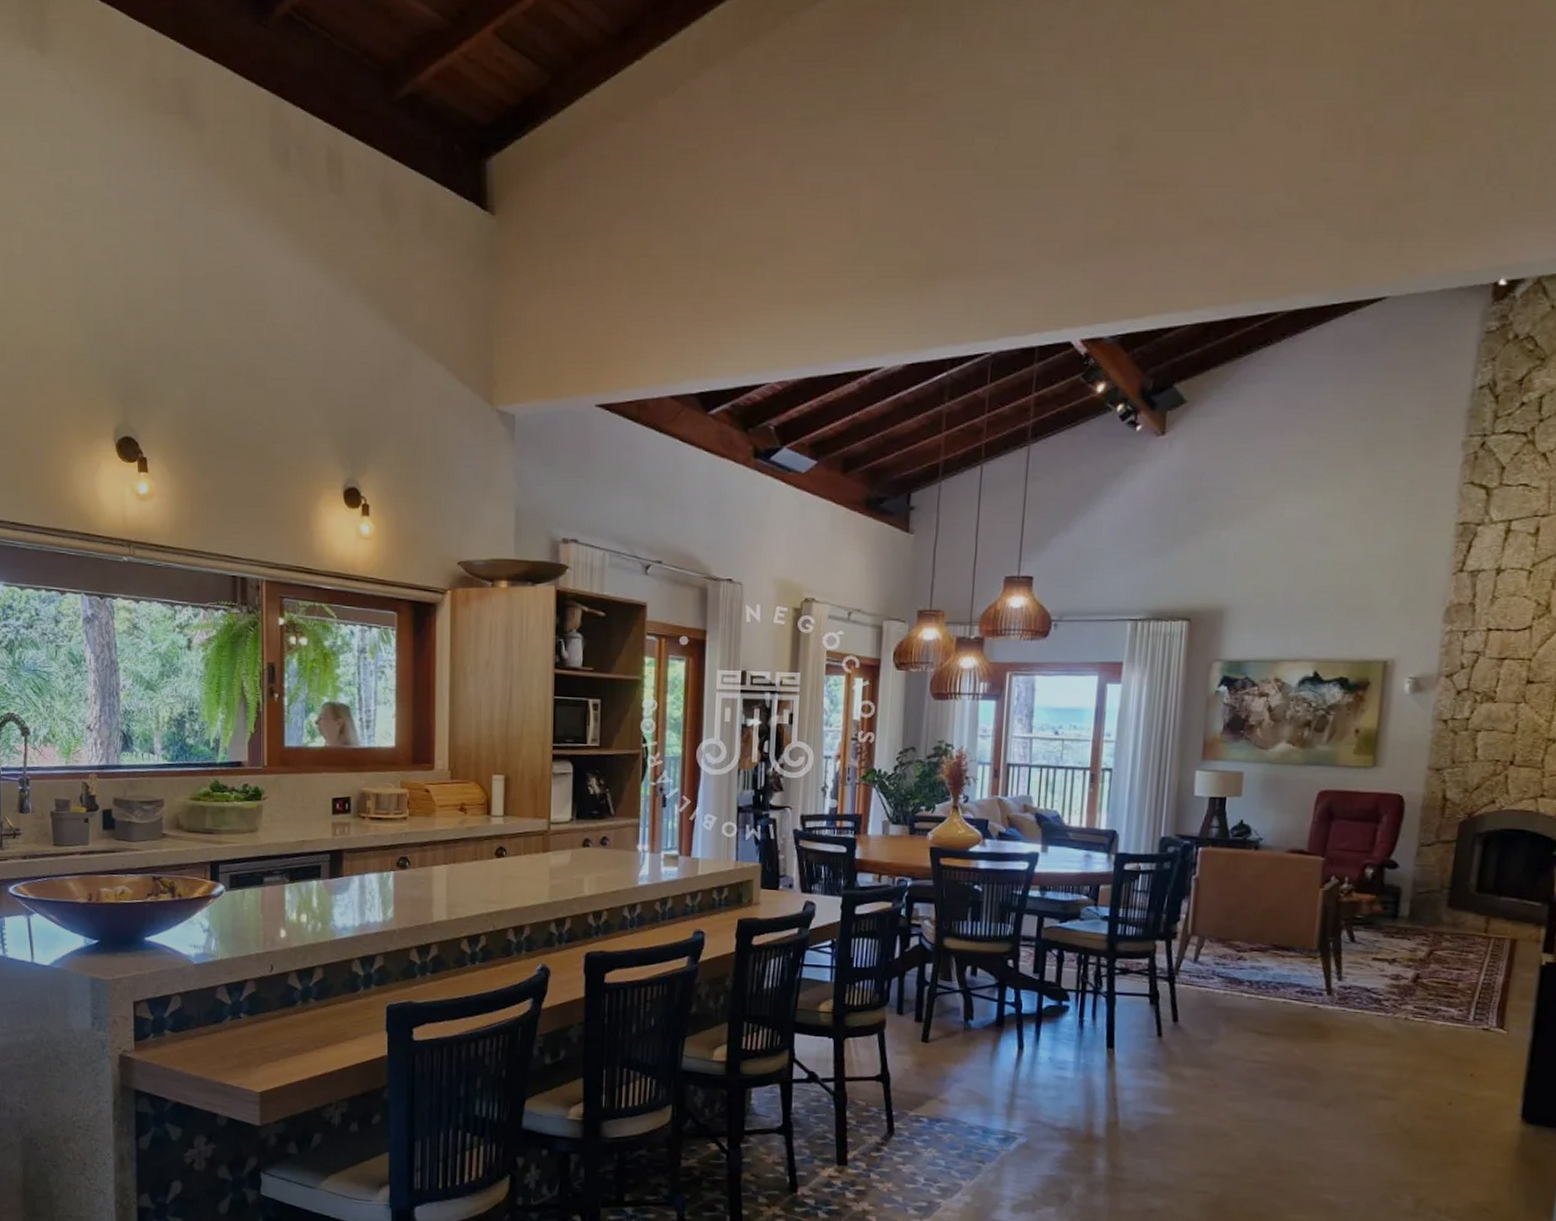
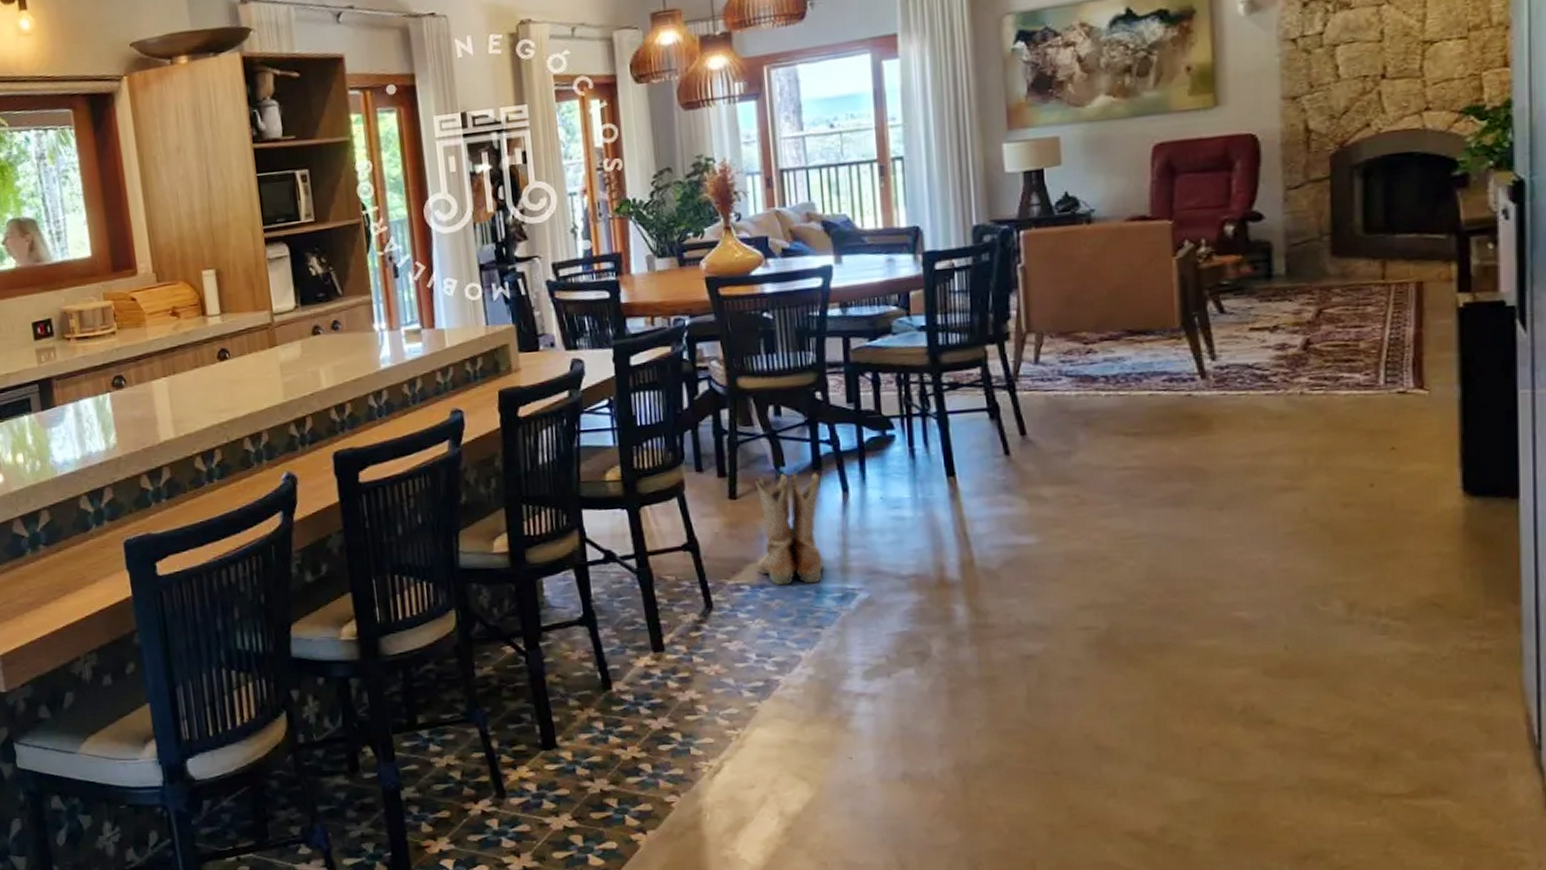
boots: none [937,1026,1001,1124] -> present [755,473,824,586]

